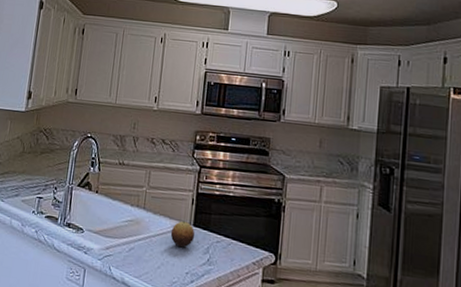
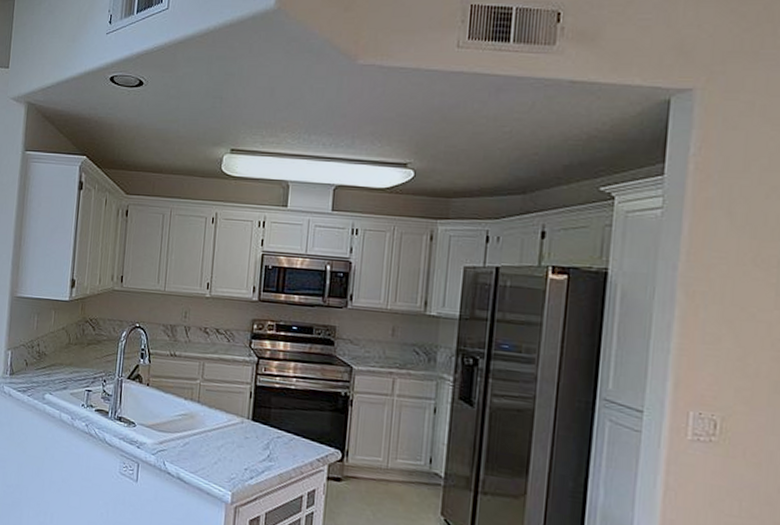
fruit: present [170,221,195,248] -> none [227,415,254,443]

